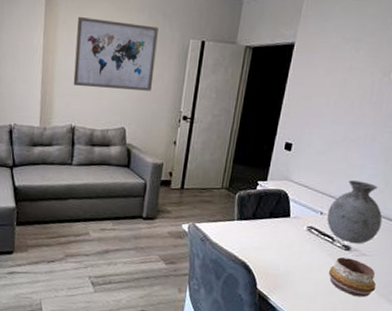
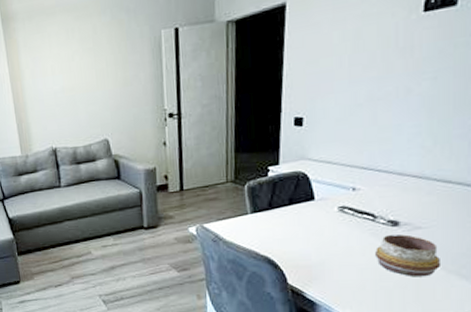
wall art: present [73,17,159,91] -> none [38,25,129,108]
vase: present [327,180,383,244] -> none [362,143,437,217]

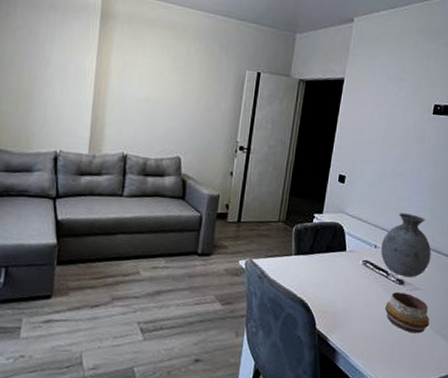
vase: none [362,143,437,217] -> present [381,213,432,278]

